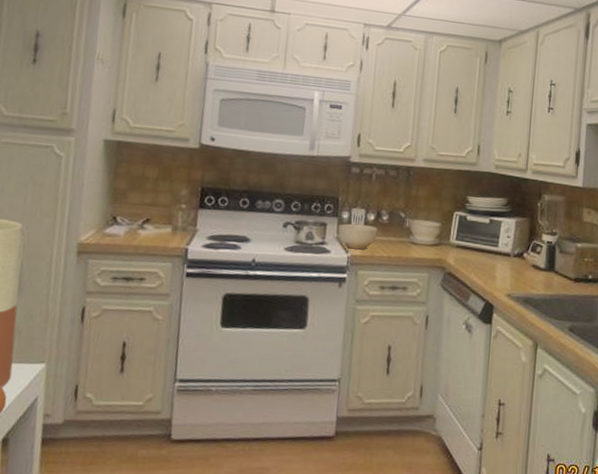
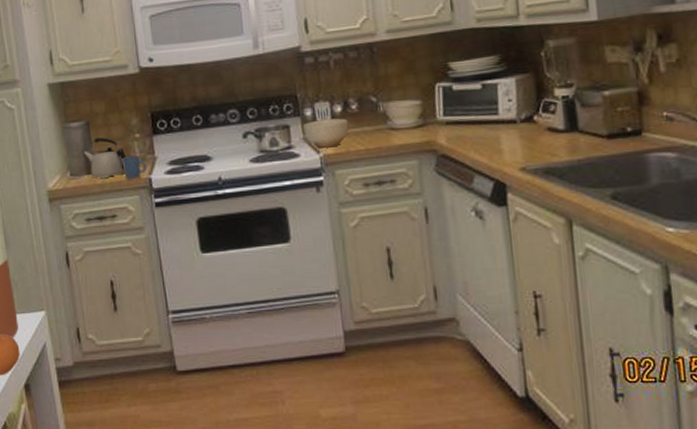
canister: none [105,178,140,236] -> present [62,118,94,177]
kettle: none [124,201,169,242] -> present [83,137,127,179]
mug: none [161,223,187,248] -> present [122,155,147,180]

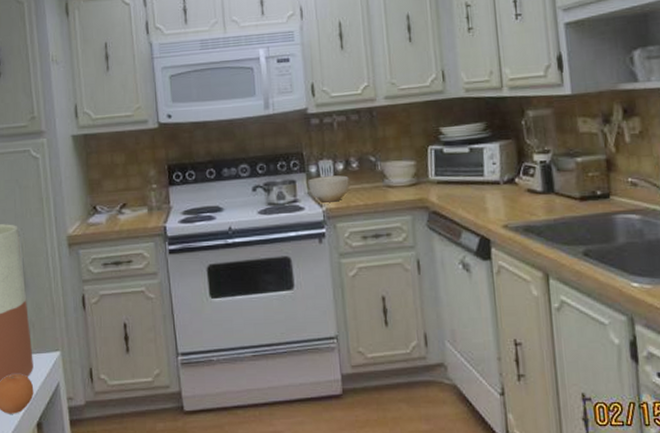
canister: present [62,118,94,177] -> none [84,168,113,224]
kettle: present [83,137,127,179] -> none [102,187,144,226]
mug: present [122,155,147,180] -> none [139,204,163,228]

